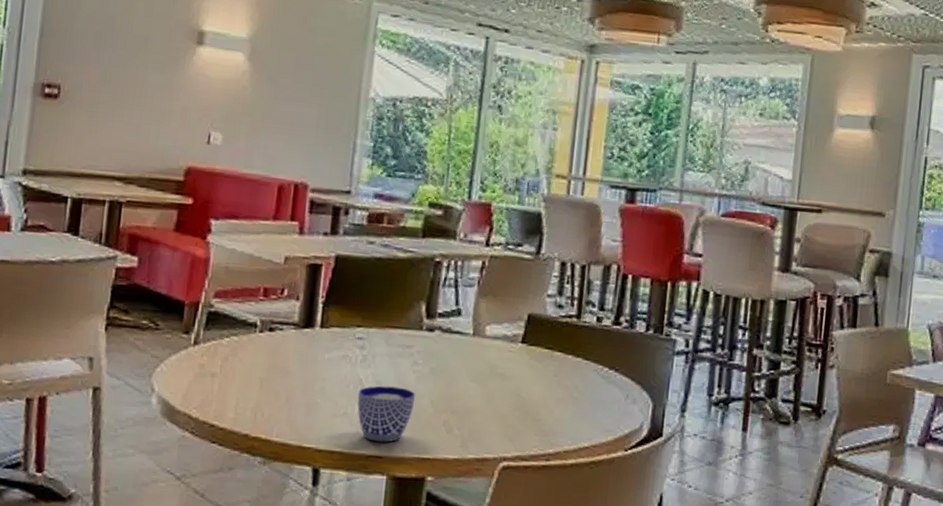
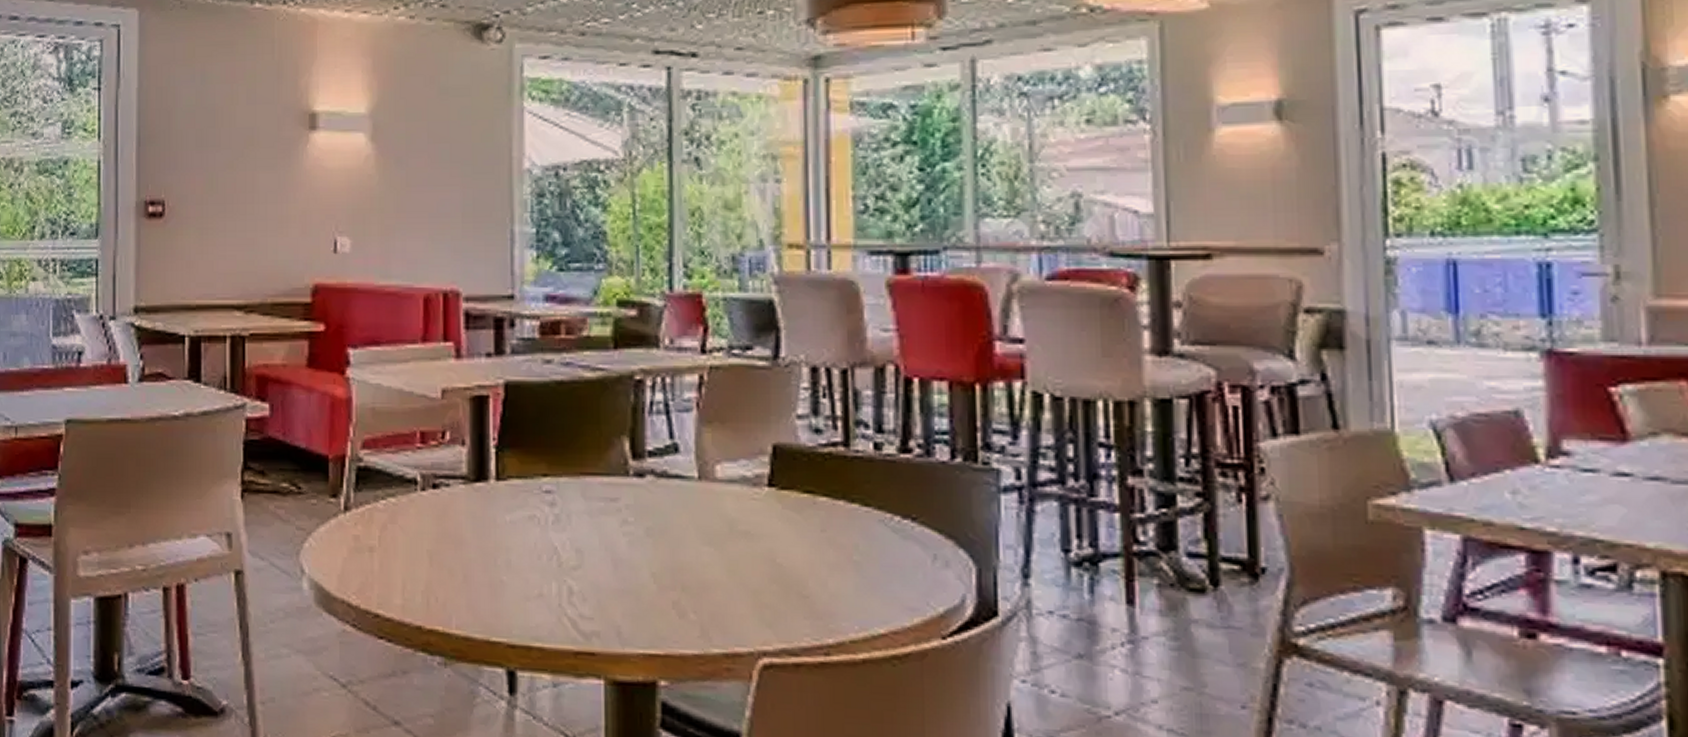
cup: present [357,385,416,442] -> none [553,555,631,633]

